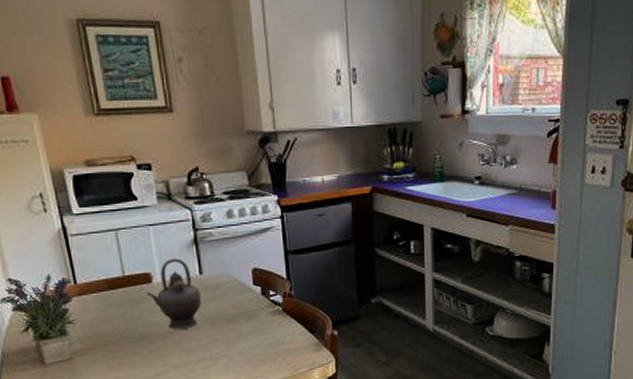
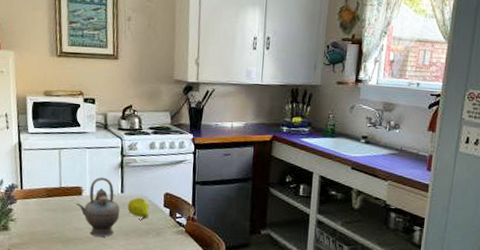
fruit: none [210,277,236,305] -> present [128,197,149,221]

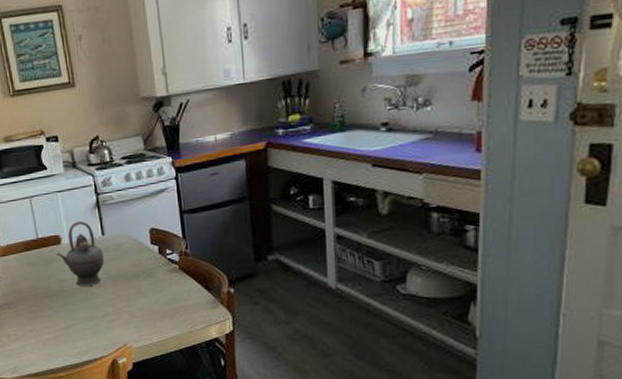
fruit: present [128,197,149,221] -> none [111,237,135,263]

